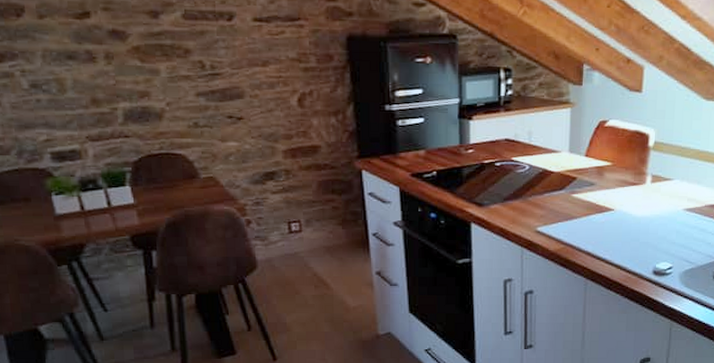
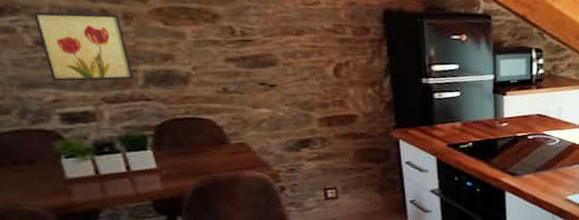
wall art: none [29,54,114,122] -> present [33,11,133,82]

